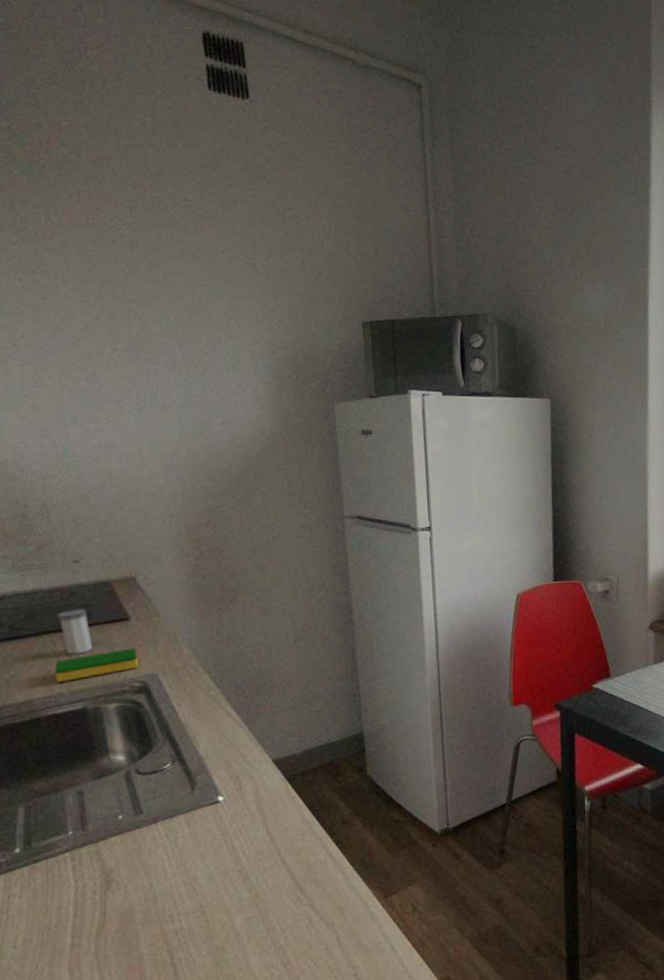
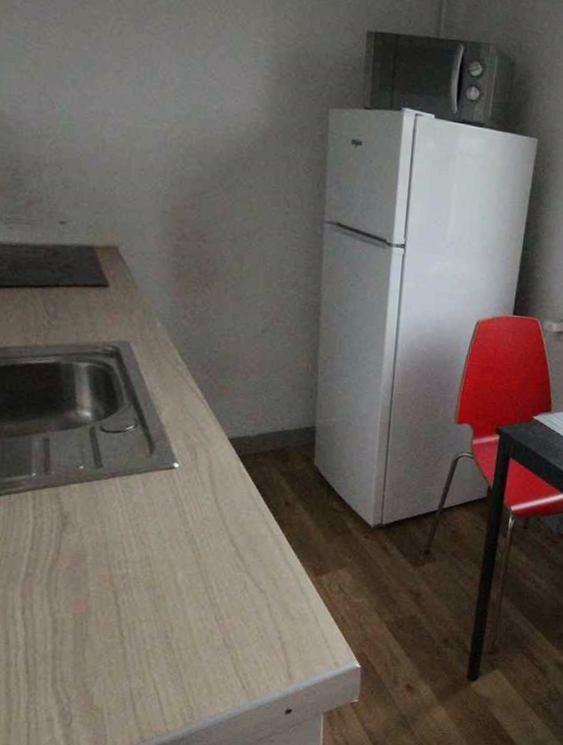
dish sponge: present [55,648,139,682] -> none [33,313,113,336]
salt shaker: present [57,609,93,655] -> none [40,268,71,312]

